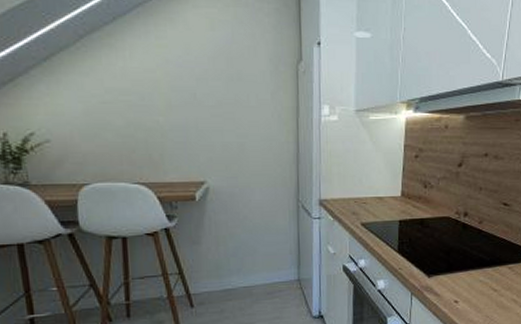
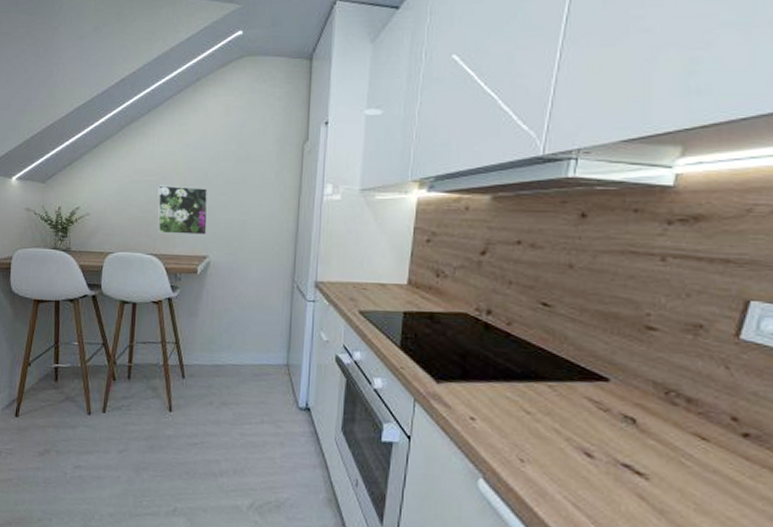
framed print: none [137,106,202,160] -> present [158,185,209,235]

